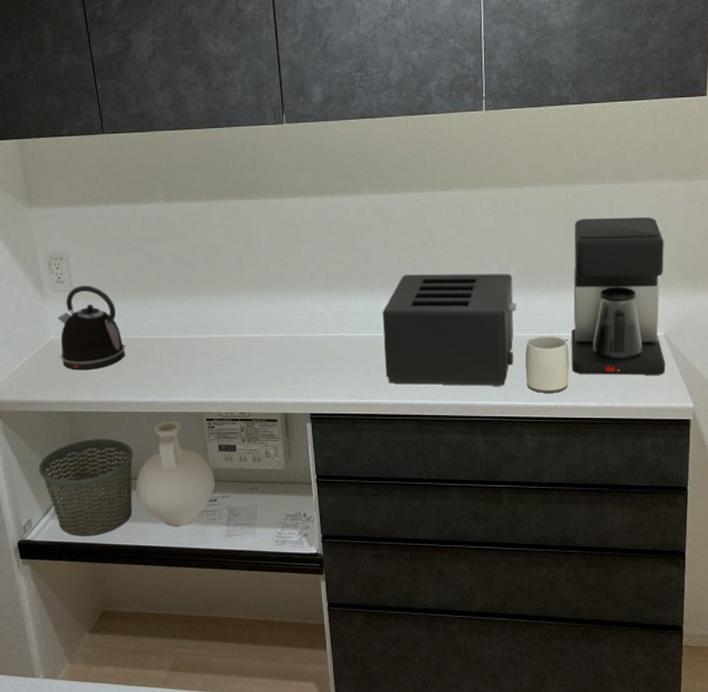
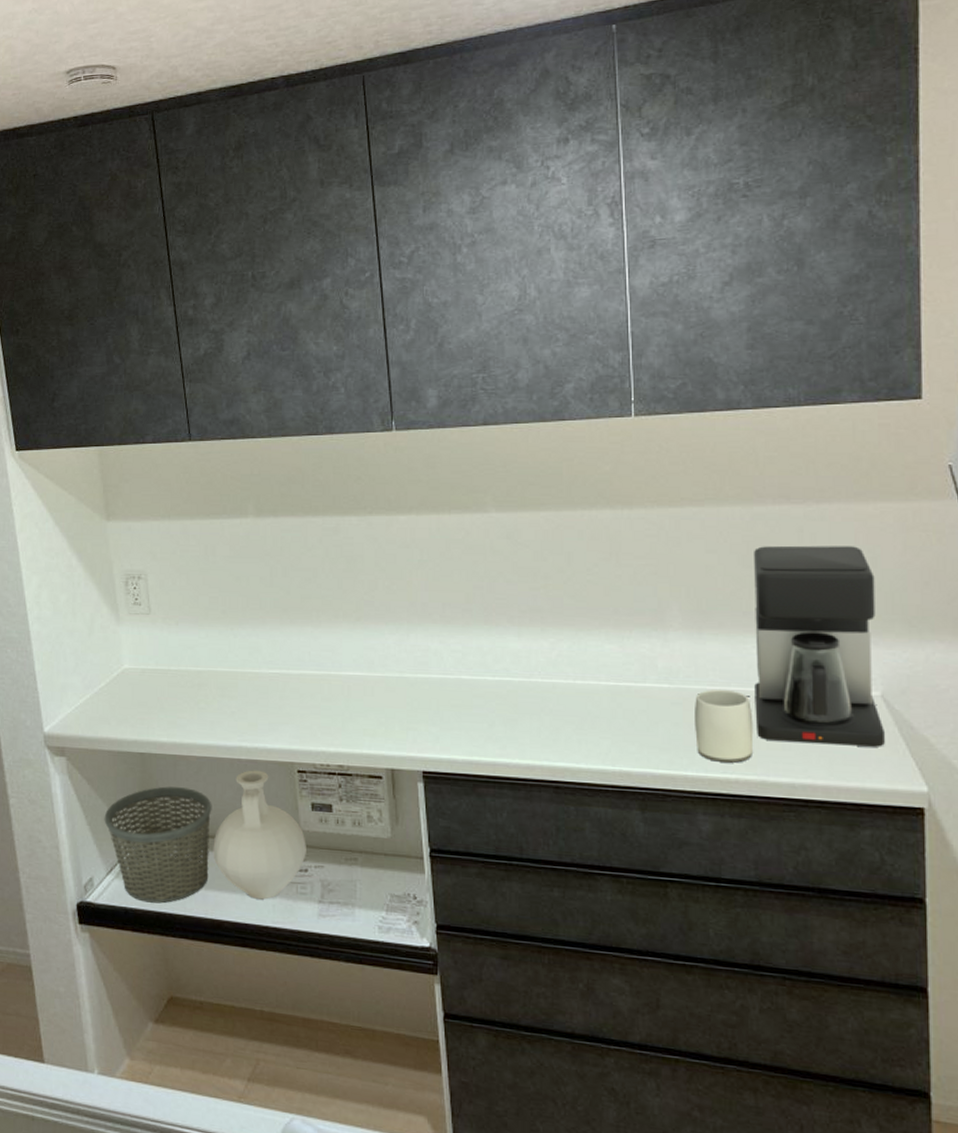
kettle: present [58,286,125,370] -> none [133,609,206,705]
toaster: present [382,273,517,386] -> none [511,607,682,750]

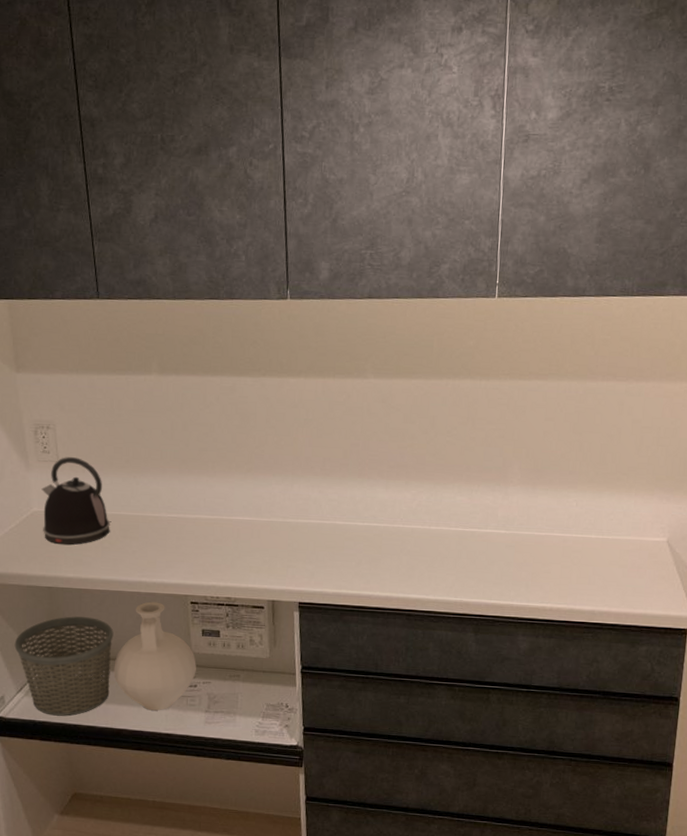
kettle: none [133,609,206,705] -> present [41,457,110,545]
mug: present [695,689,754,763] -> none [522,534,569,595]
coffee maker: present [754,545,885,747] -> none [570,416,674,582]

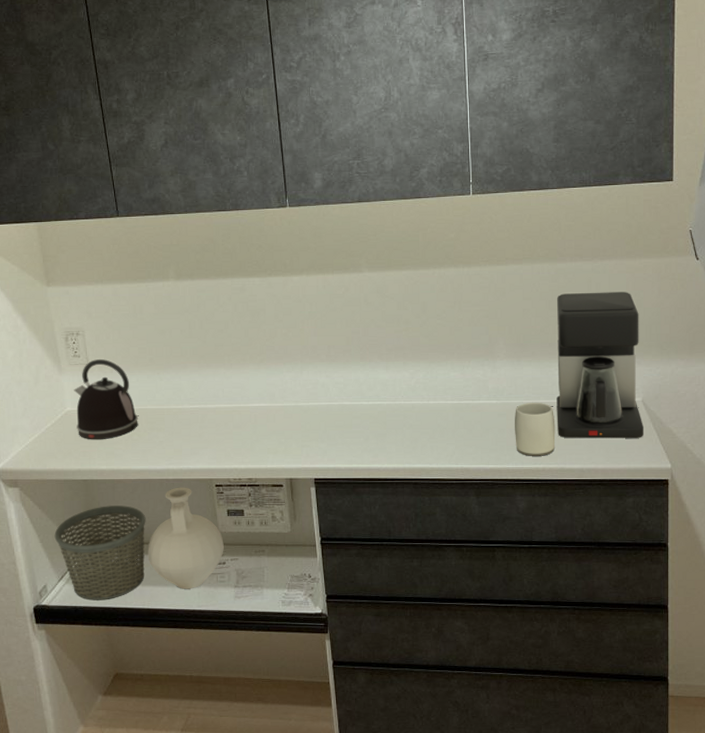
mug: none [522,534,569,595] -> present [515,402,556,456]
coffee maker: none [570,416,674,582] -> present [556,292,643,439]

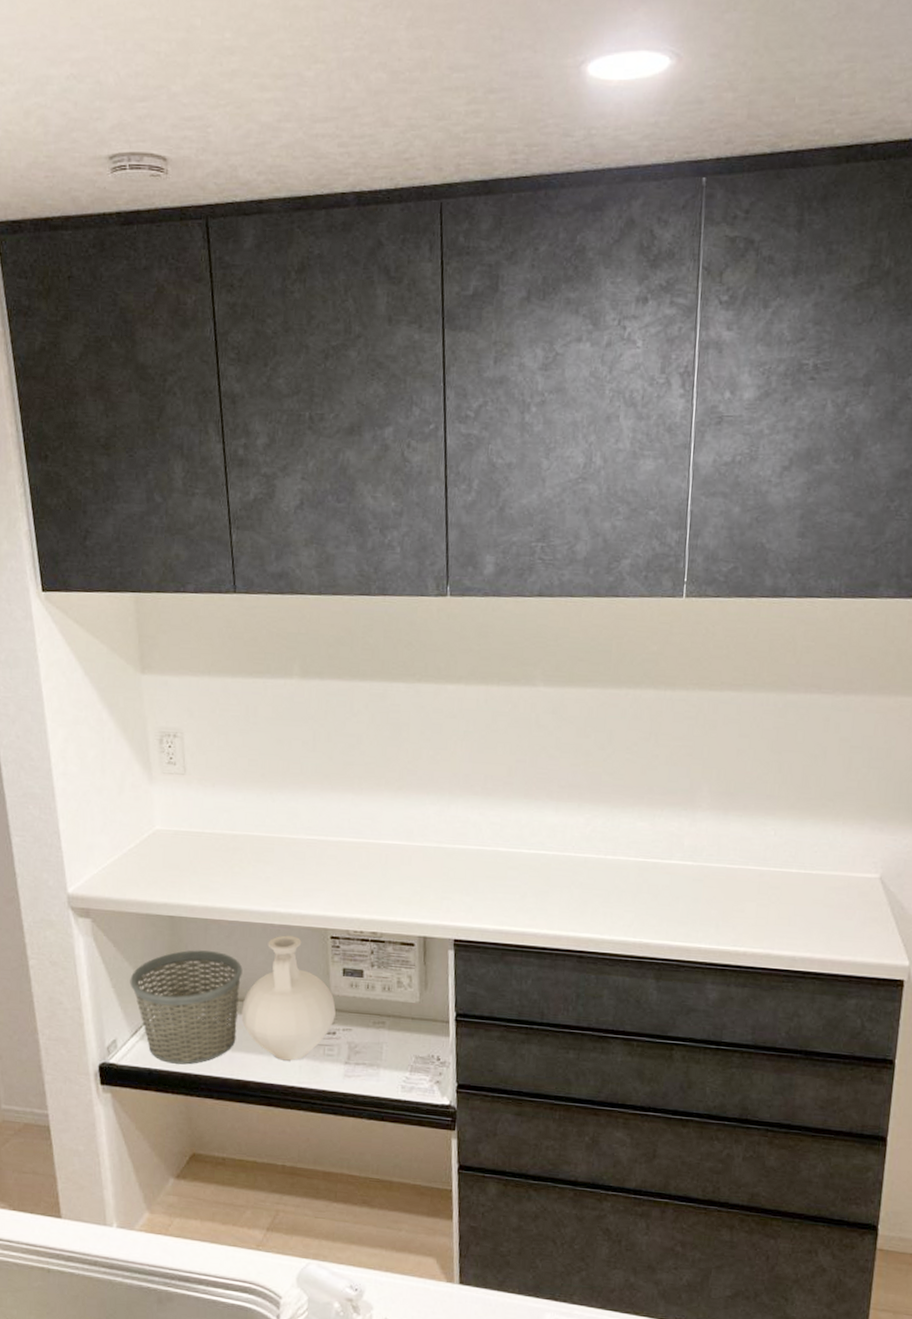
kettle: present [74,359,138,439] -> none [165,769,242,869]
mug: present [515,402,556,456] -> none [711,867,765,937]
coffee maker: present [556,292,643,439] -> none [767,733,888,925]

